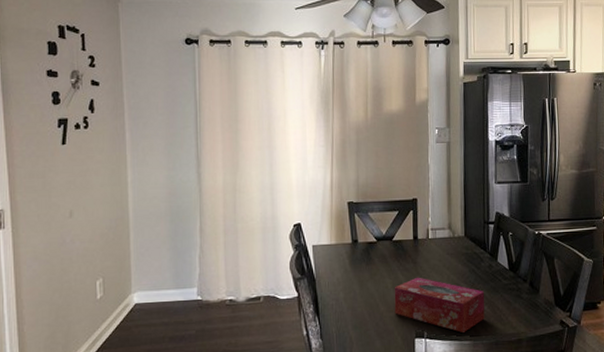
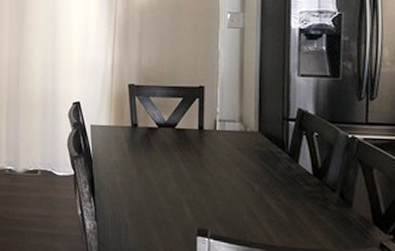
tissue box: present [394,277,485,333] -> none [175,170,282,239]

